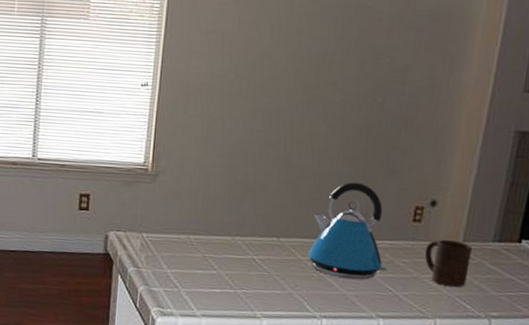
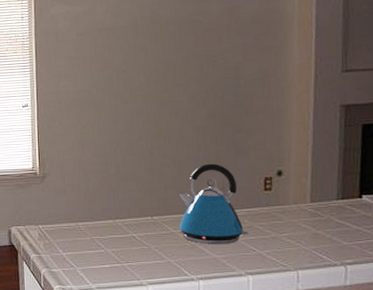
cup: present [424,240,472,287] -> none [278,203,320,241]

